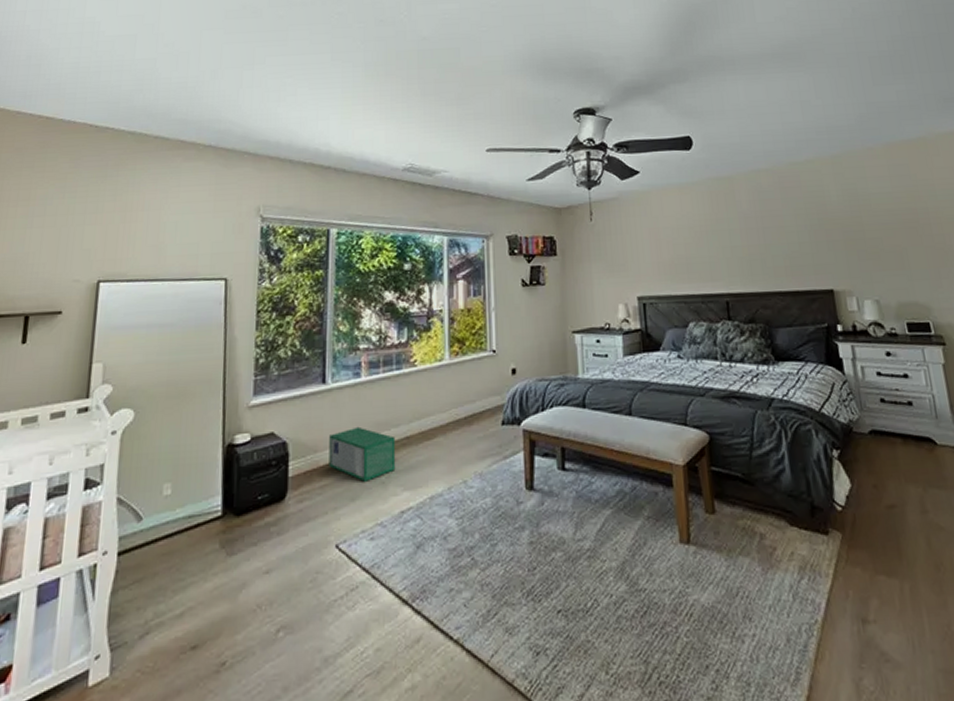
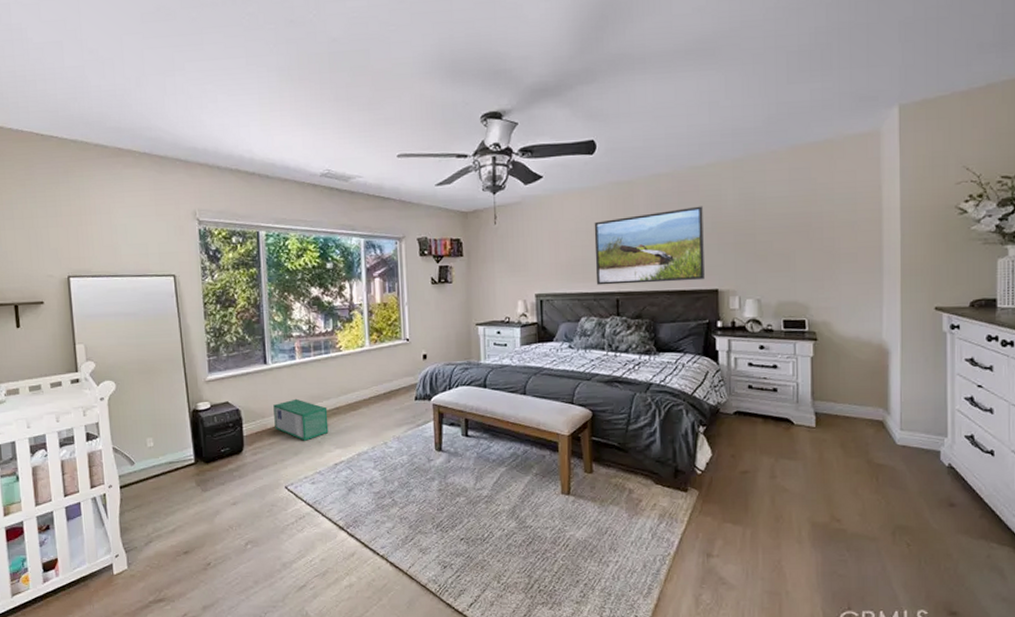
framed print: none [696,202,818,286] -> present [594,206,705,285]

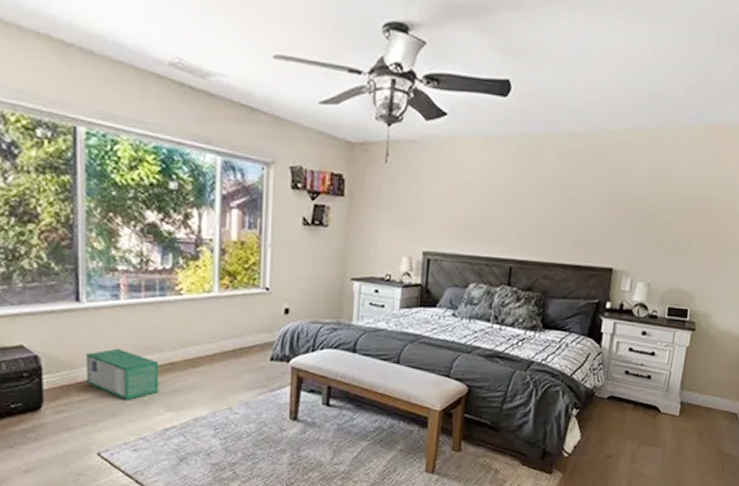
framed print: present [594,206,705,285] -> none [490,175,611,257]

